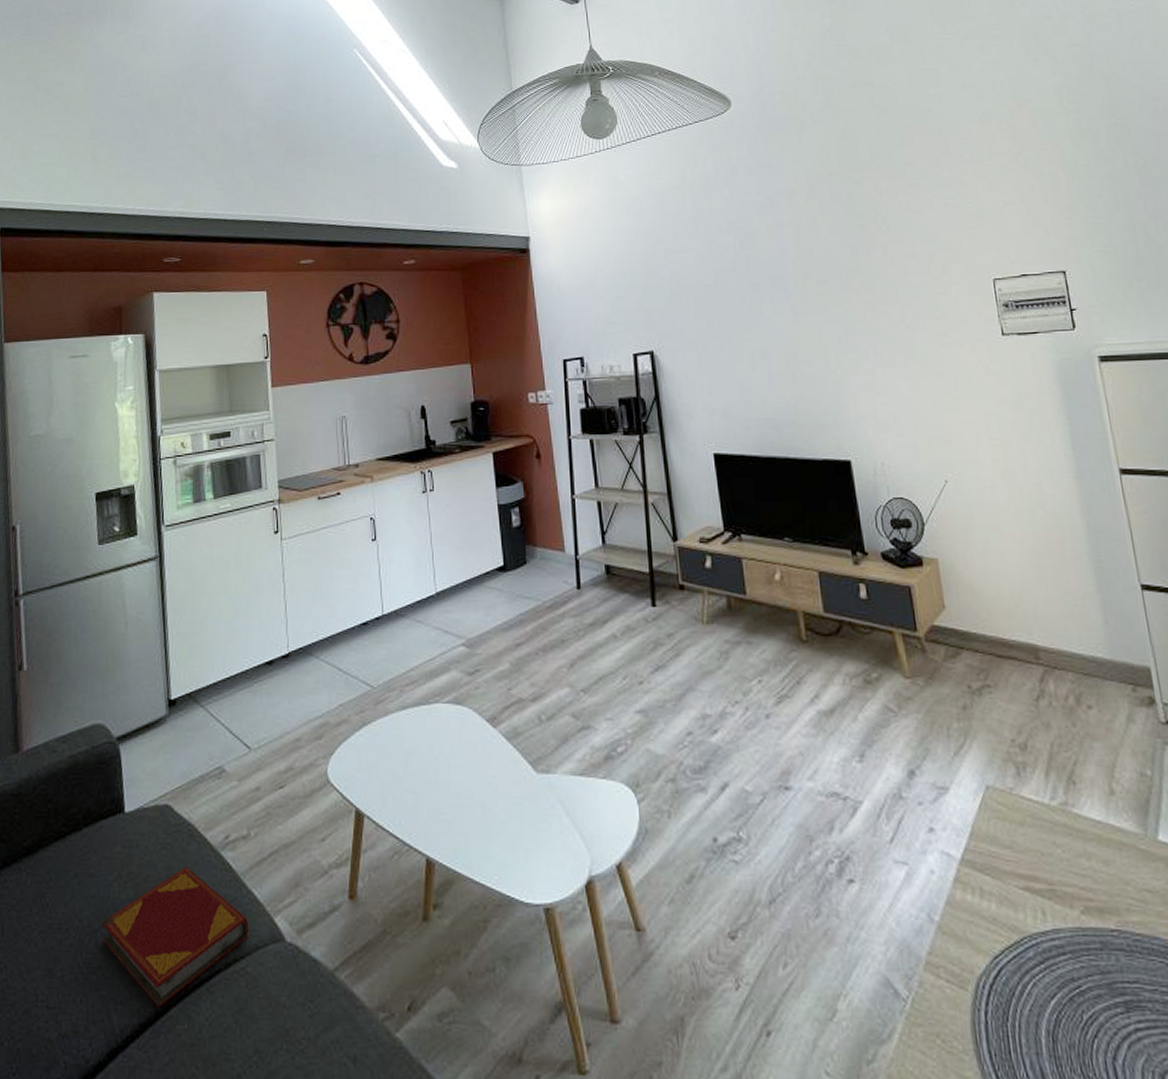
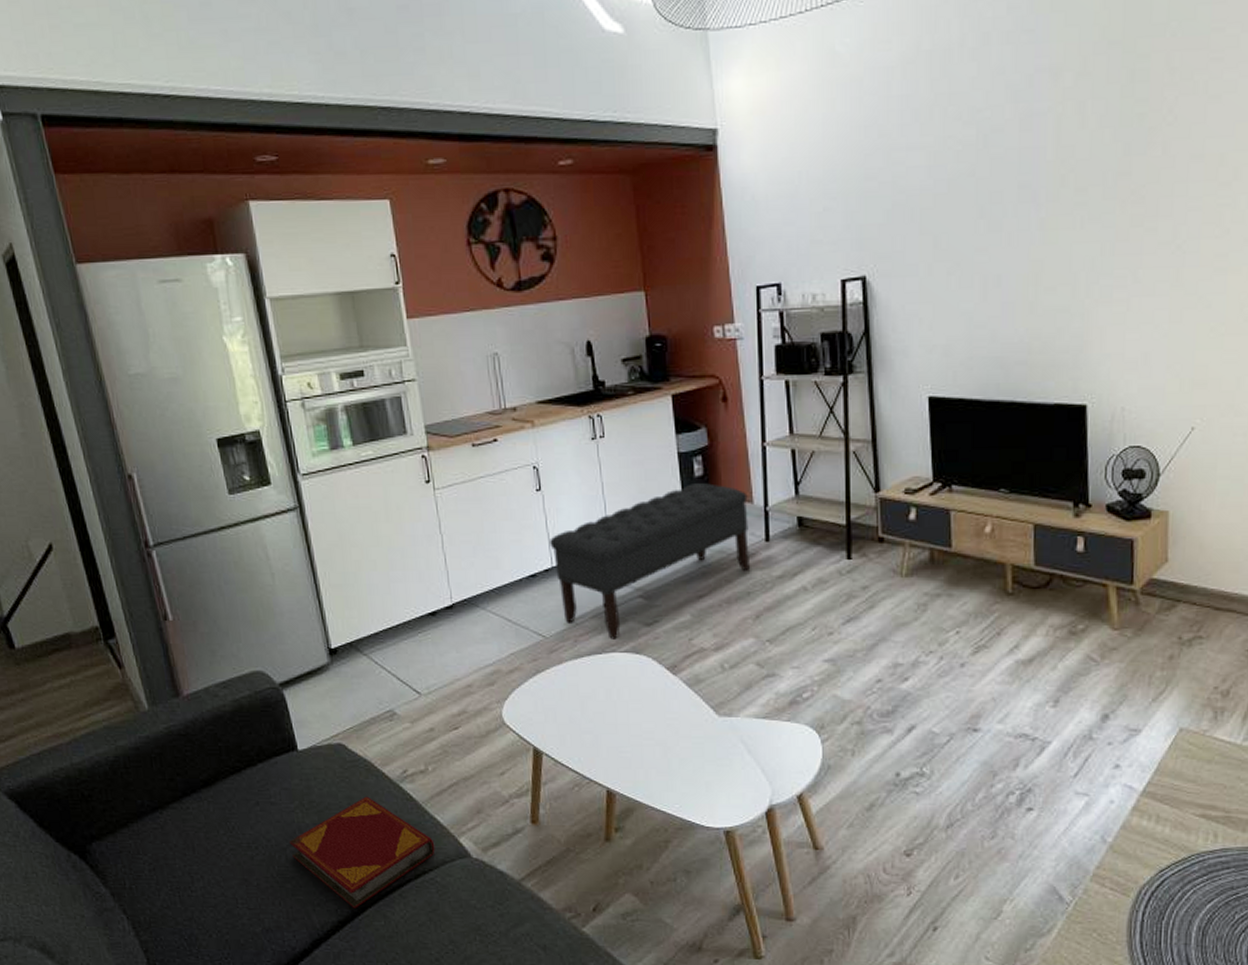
bench: none [382,533,565,689] -> present [550,483,751,639]

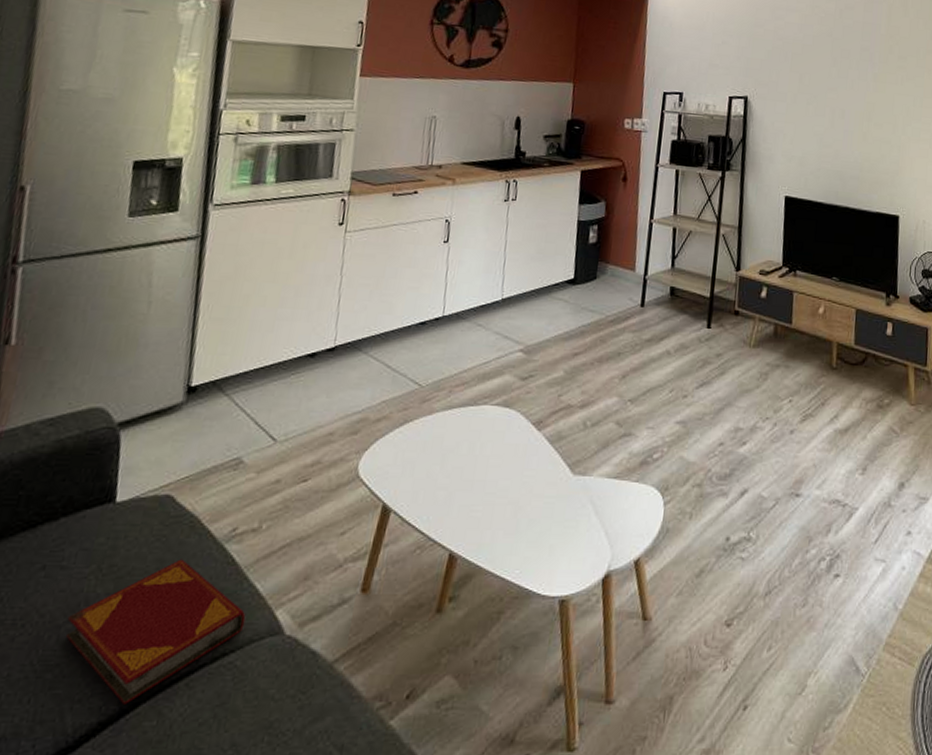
bench: present [550,483,751,639] -> none [444,249,632,392]

